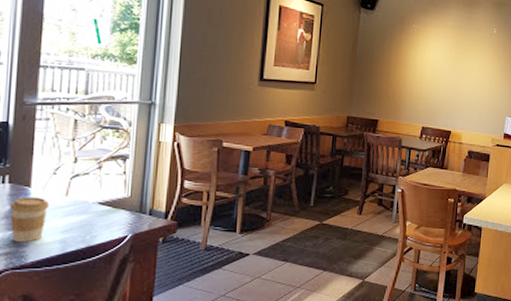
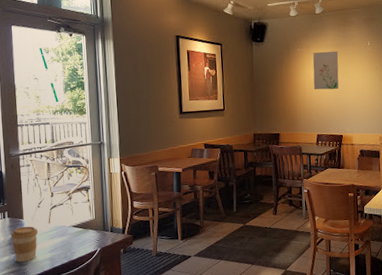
wall art: none [426,31,459,78] -> present [313,51,339,90]

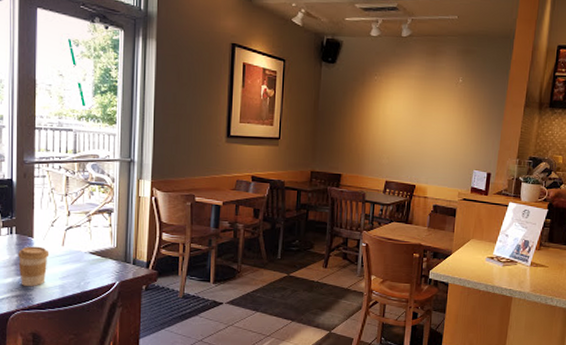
wall art: present [313,51,339,90] -> none [389,82,423,131]

